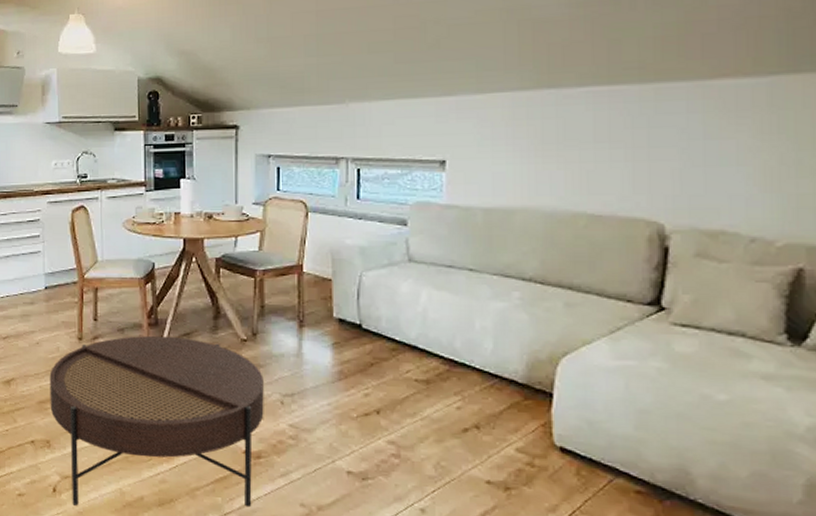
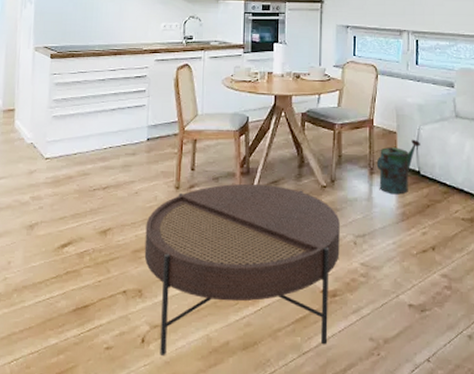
watering can: none [307,287,362,351] -> present [376,139,420,195]

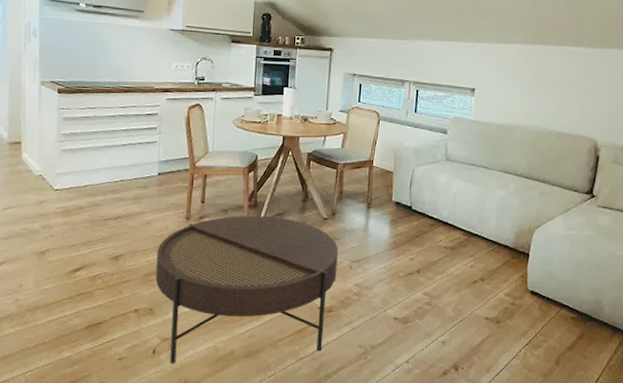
watering can: present [376,139,420,195] -> none [373,178,414,226]

